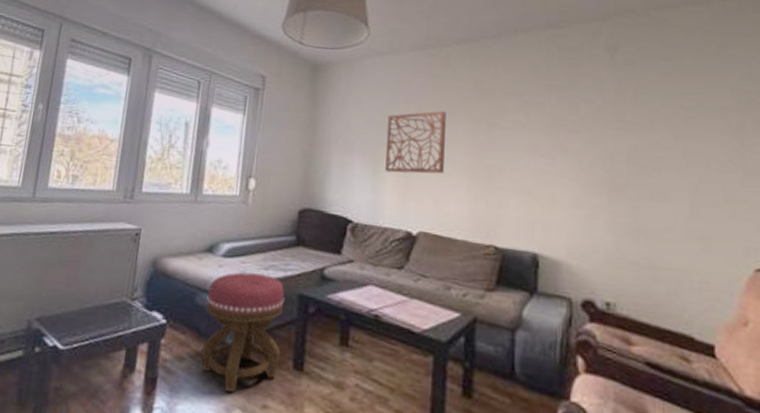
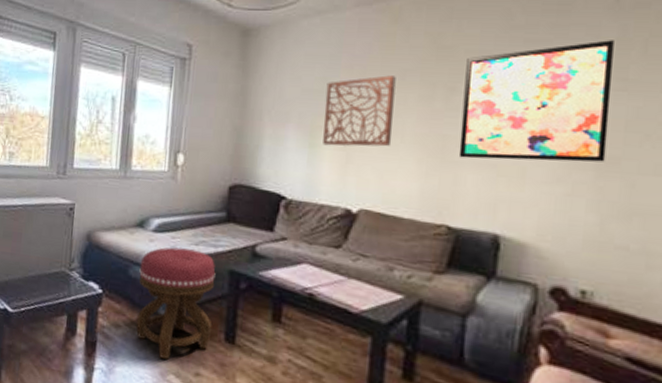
wall art: none [501,89,615,189] -> present [458,40,614,162]

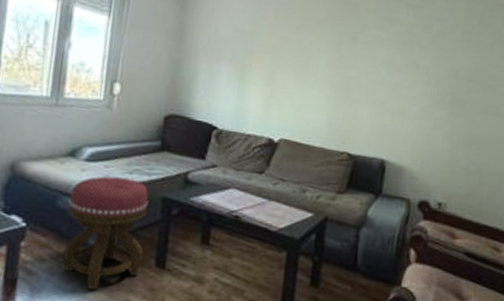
decorative wall panel: present [323,75,396,147] -> none [251,22,313,85]
wall art: present [458,40,614,162] -> none [358,10,463,103]

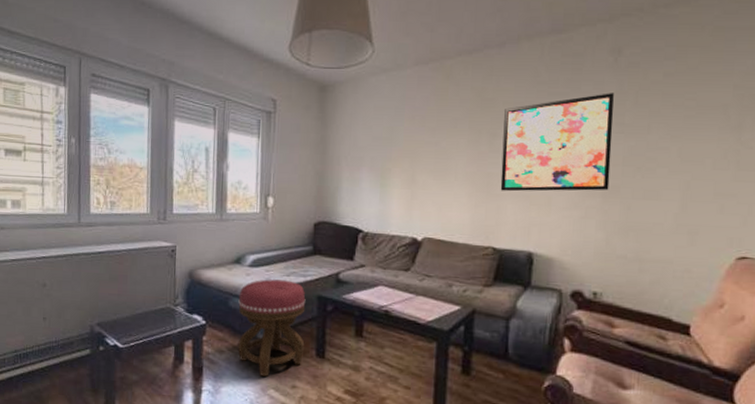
wall art: none [358,10,463,103] -> present [500,93,614,192]

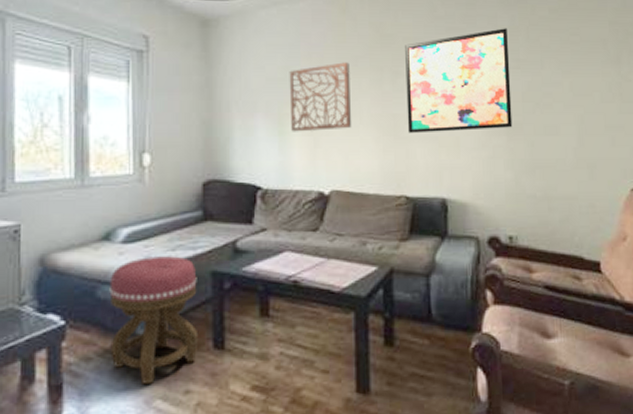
decorative wall panel: none [392,124,450,185] -> present [289,62,352,132]

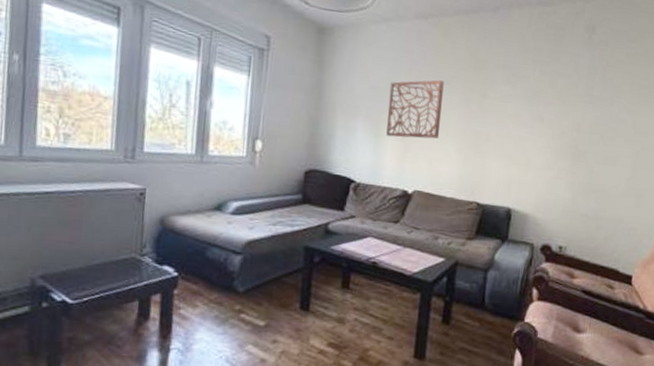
ottoman: present [109,256,199,384] -> none [214,228,292,332]
wall art: present [405,28,513,133] -> none [486,66,587,155]

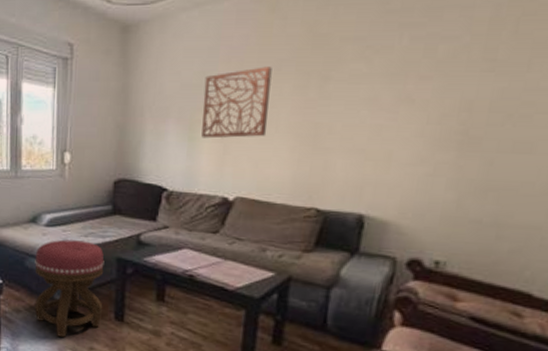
ottoman: none [214,228,292,332] -> present [34,239,105,337]

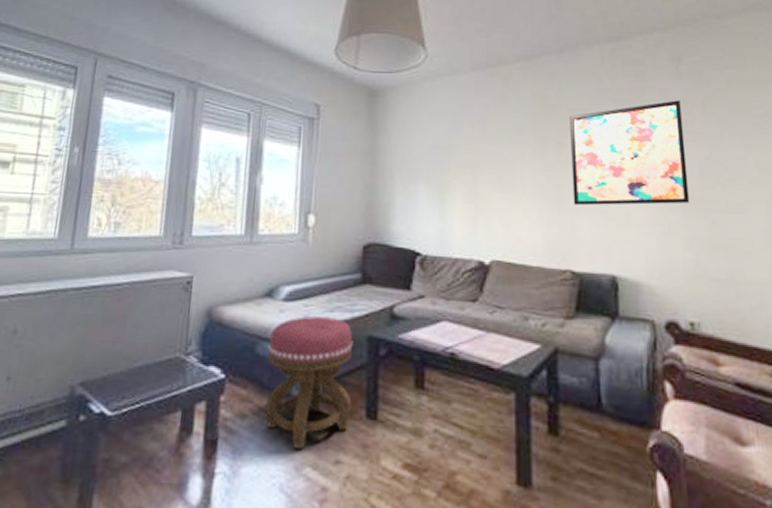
decorative wall panel: present [201,66,272,139] -> none [451,132,515,200]
wall art: none [329,21,487,145] -> present [570,100,690,206]

